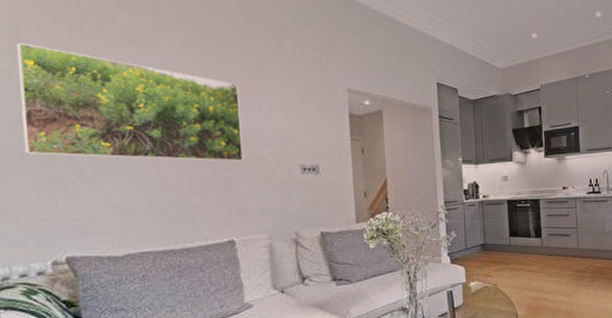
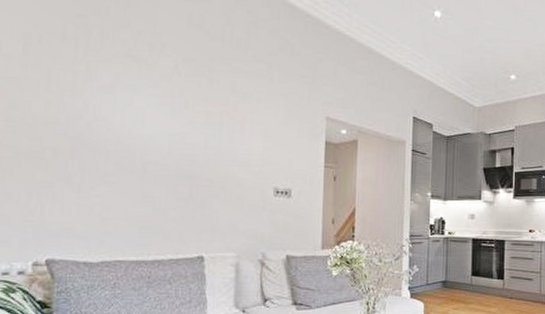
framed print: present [16,43,244,162] -> none [21,54,224,180]

